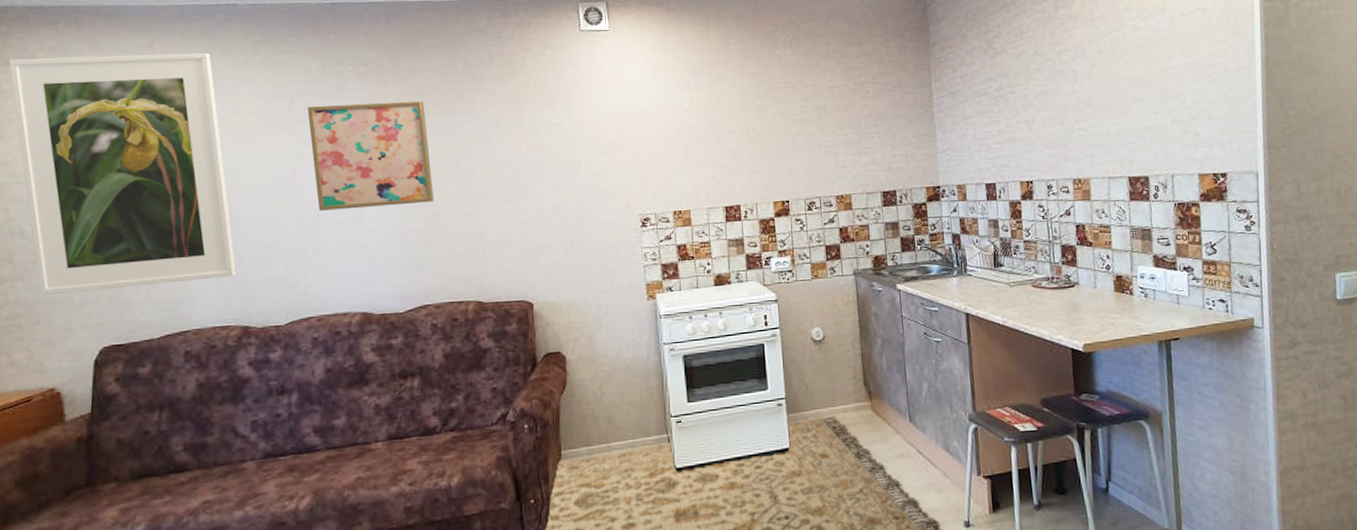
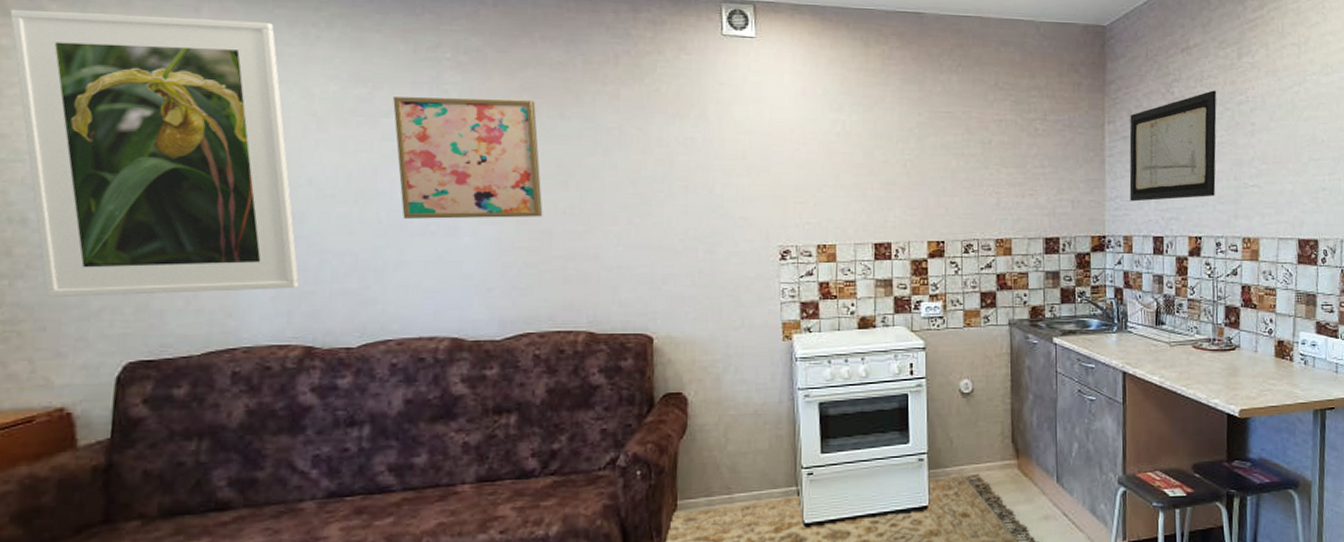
wall art: none [955,42,1043,152] -> present [1129,90,1217,202]

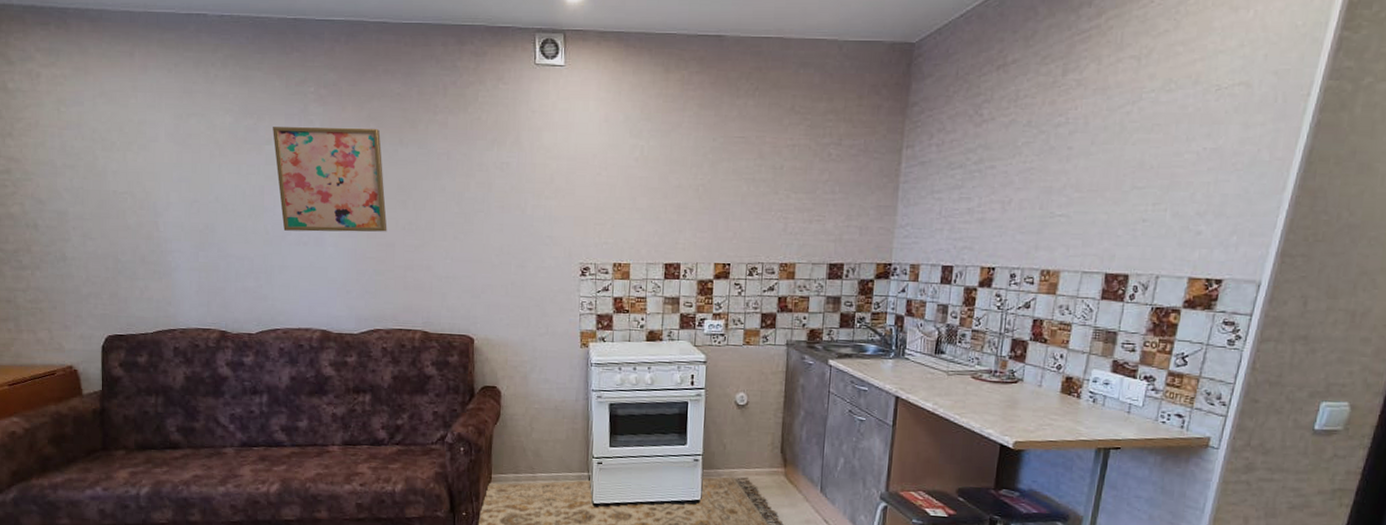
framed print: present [10,9,300,298] -> none [12,58,214,285]
wall art: present [1129,90,1217,202] -> none [921,111,1033,230]

